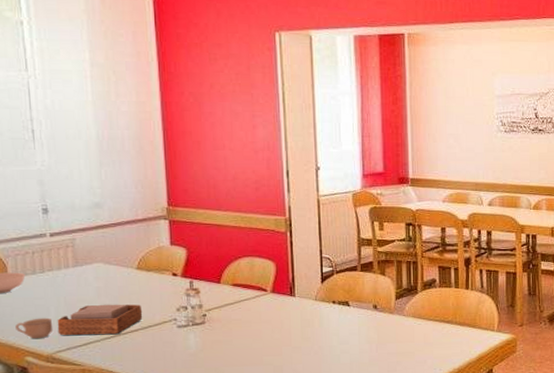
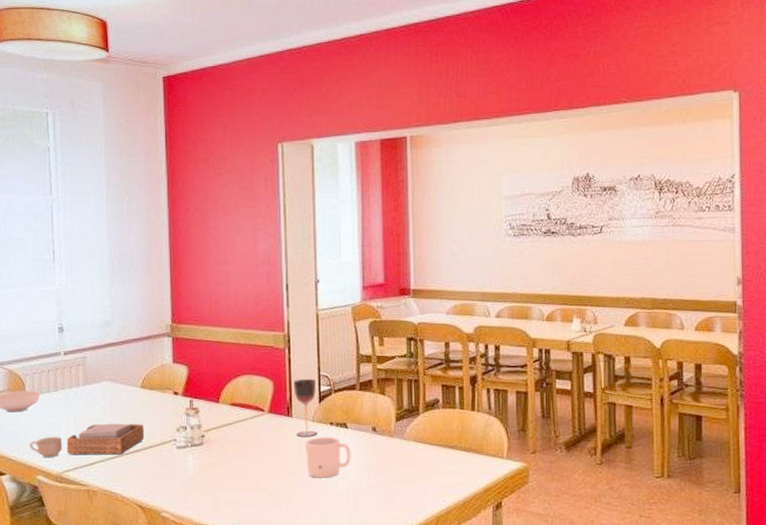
wineglass: none [296,260,321,314] -> present [293,378,318,436]
mug: none [309,315,354,353] -> present [306,437,351,478]

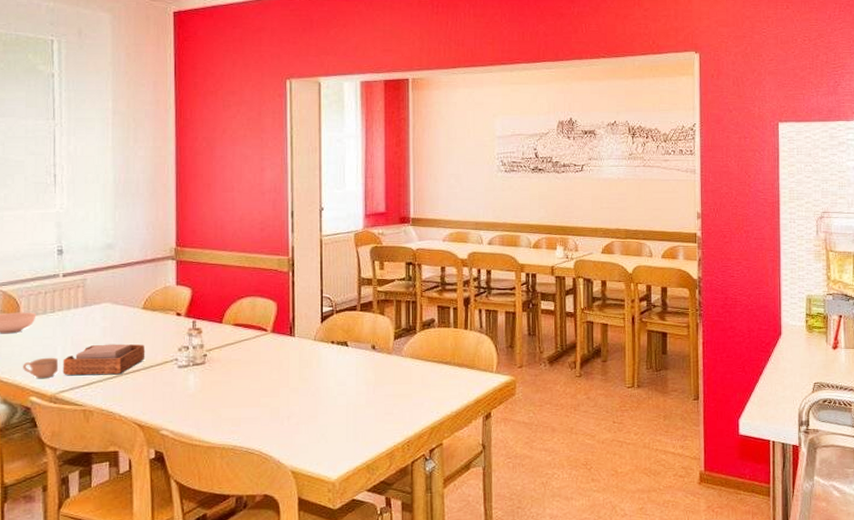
wineglass: present [293,378,318,436] -> none [297,300,319,355]
mug: present [306,437,351,478] -> none [307,355,351,394]

